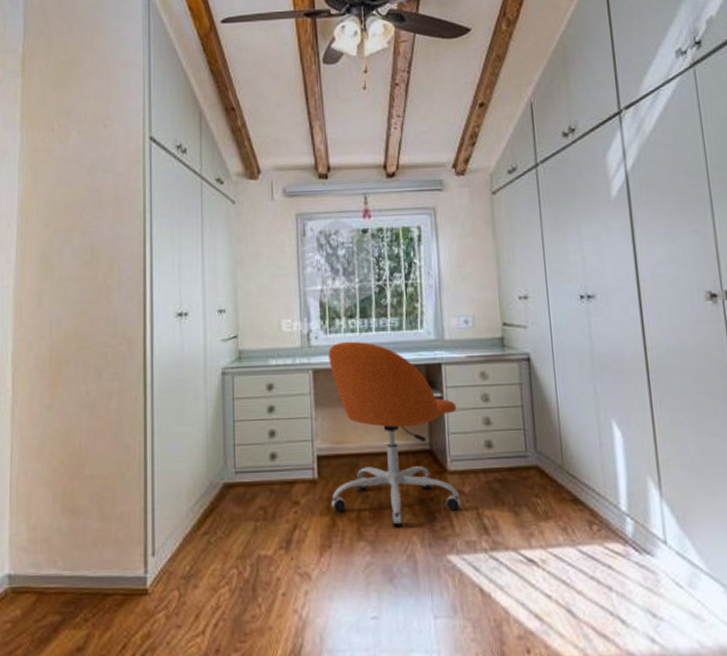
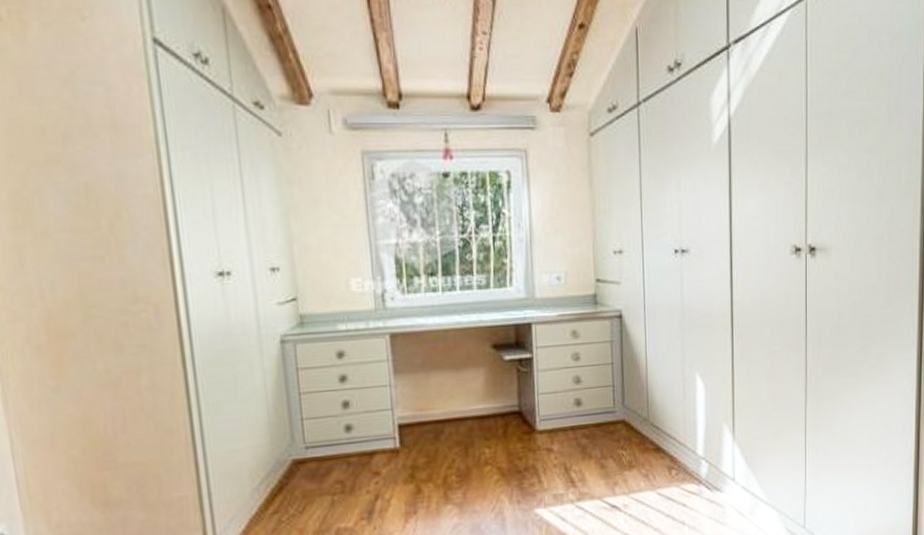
office chair: present [328,341,462,526] -> none [407,301,550,488]

